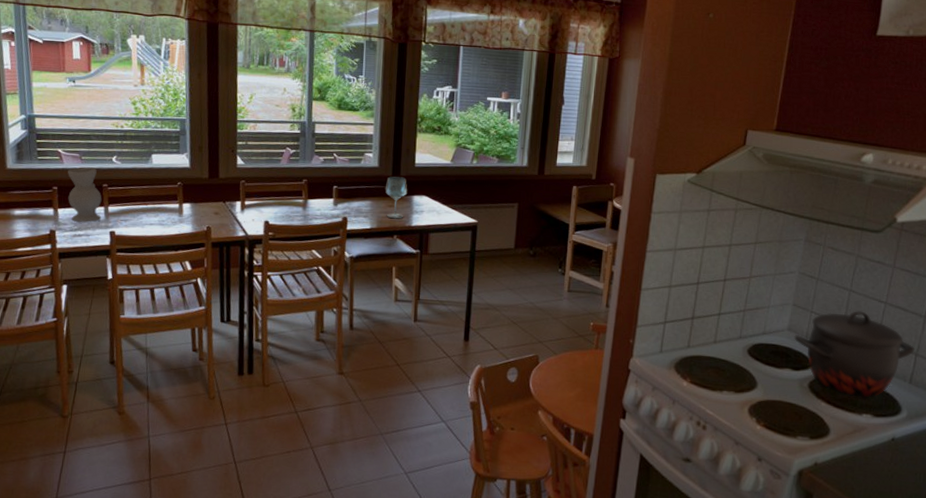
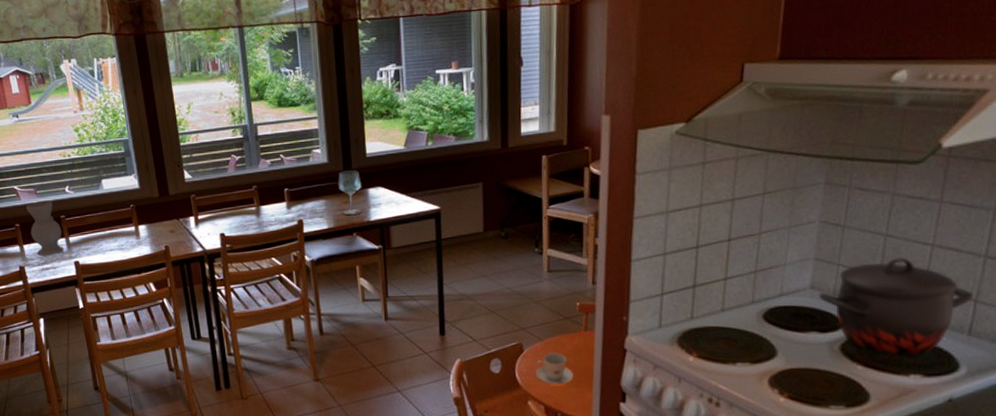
teacup: none [548,367,582,398] -> present [536,353,574,385]

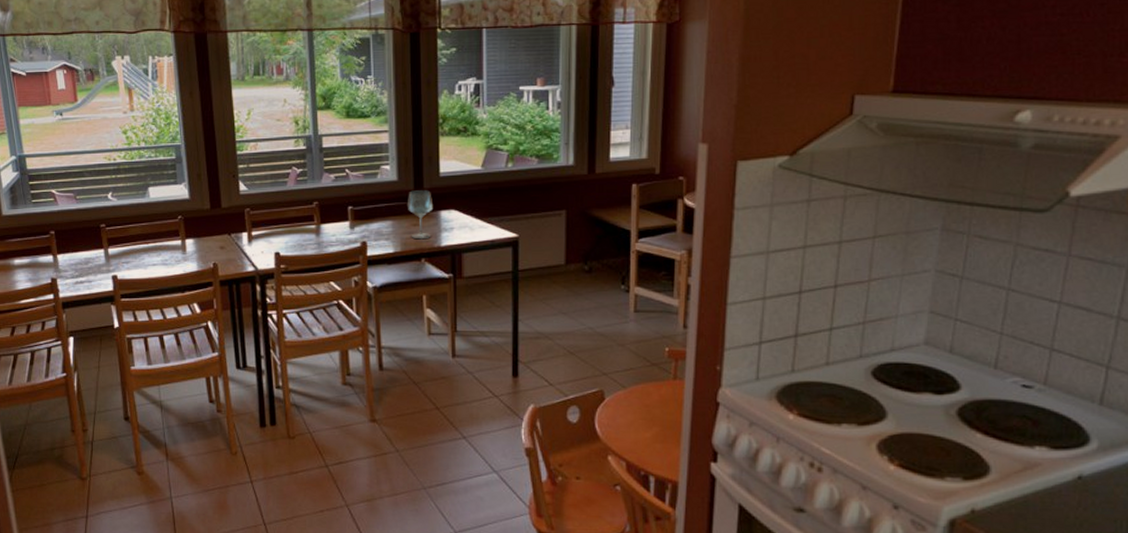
vase: present [26,200,65,257] -> none [64,207,102,269]
teacup: present [536,353,574,385] -> none [618,403,660,439]
cooking pot: present [819,257,974,356] -> none [934,315,1105,426]

